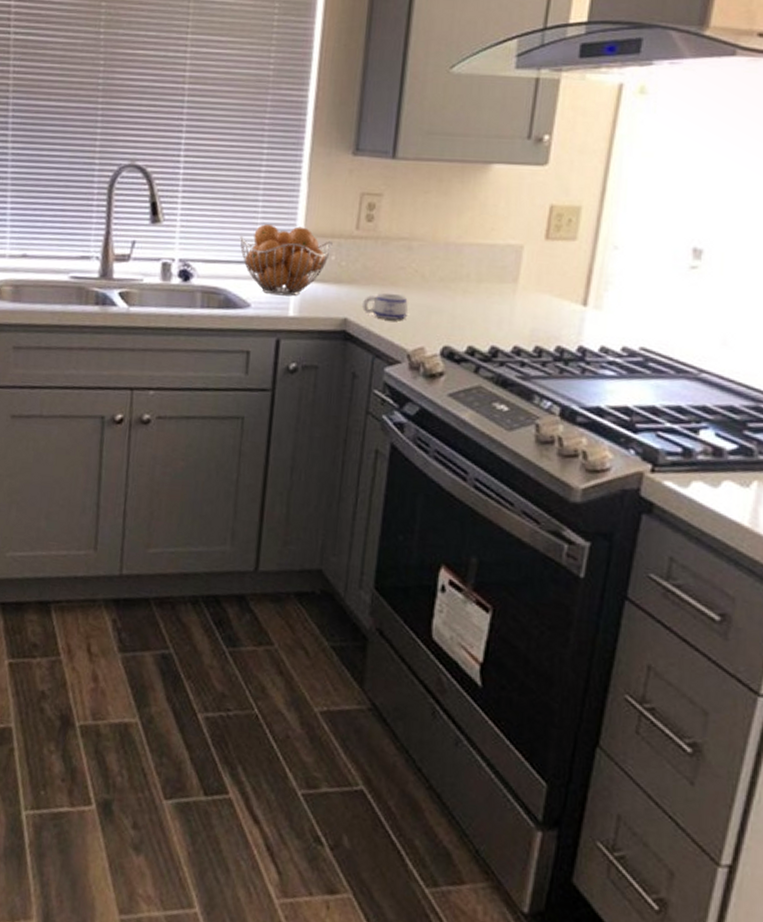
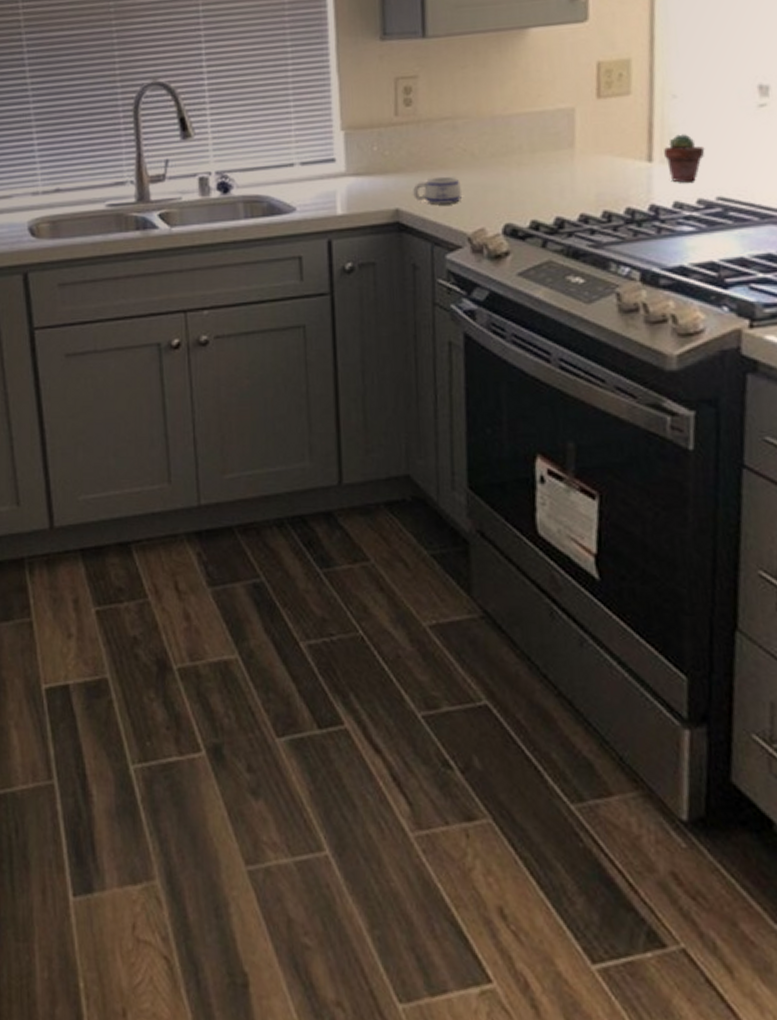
fruit basket: present [240,224,333,296] -> none [275,121,373,195]
potted succulent: none [599,284,636,330] -> present [664,134,705,183]

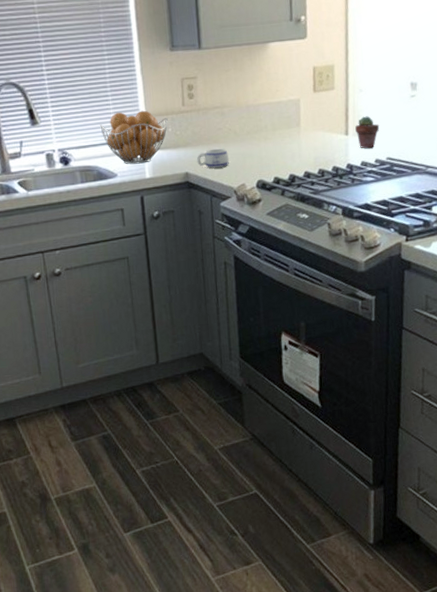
fruit basket: none [275,121,373,195] -> present [100,110,168,165]

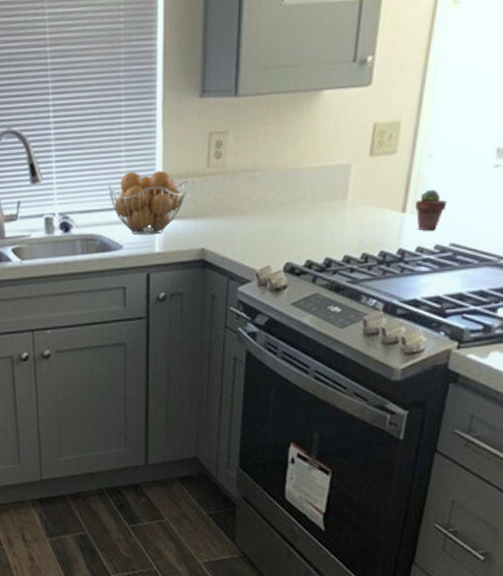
mug: present [197,148,229,168] -> none [217,221,255,245]

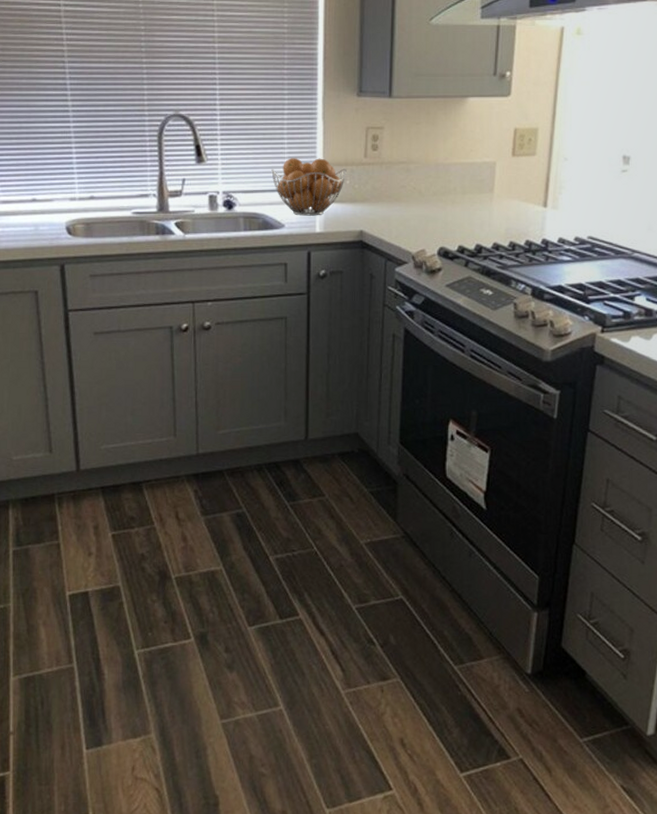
potted succulent: present [415,189,447,231] -> none [555,188,583,224]

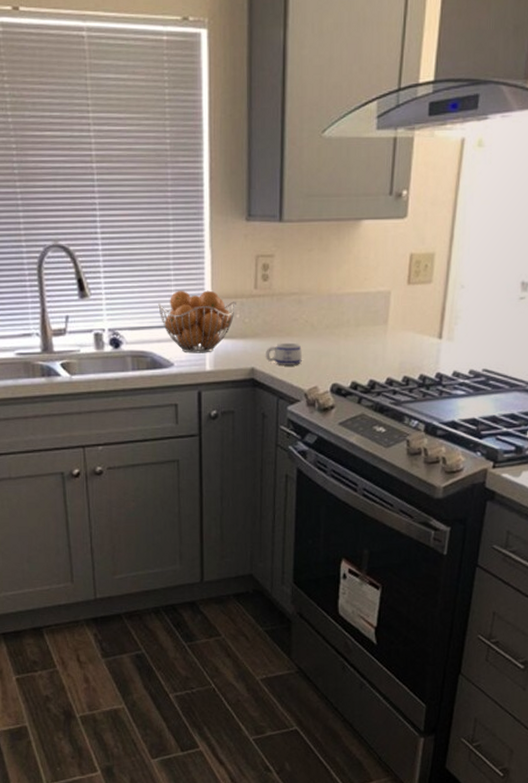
mug: none [374,207,410,229] -> present [266,342,302,365]

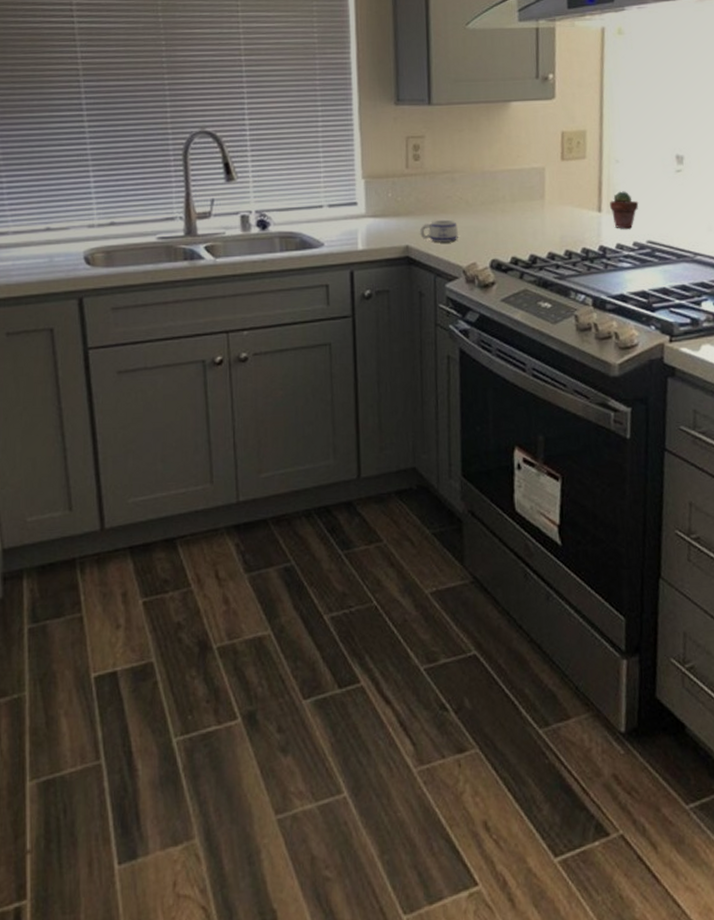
fruit basket: present [158,290,236,353] -> none [307,171,388,233]
potted succulent: none [451,318,479,357] -> present [610,191,639,229]

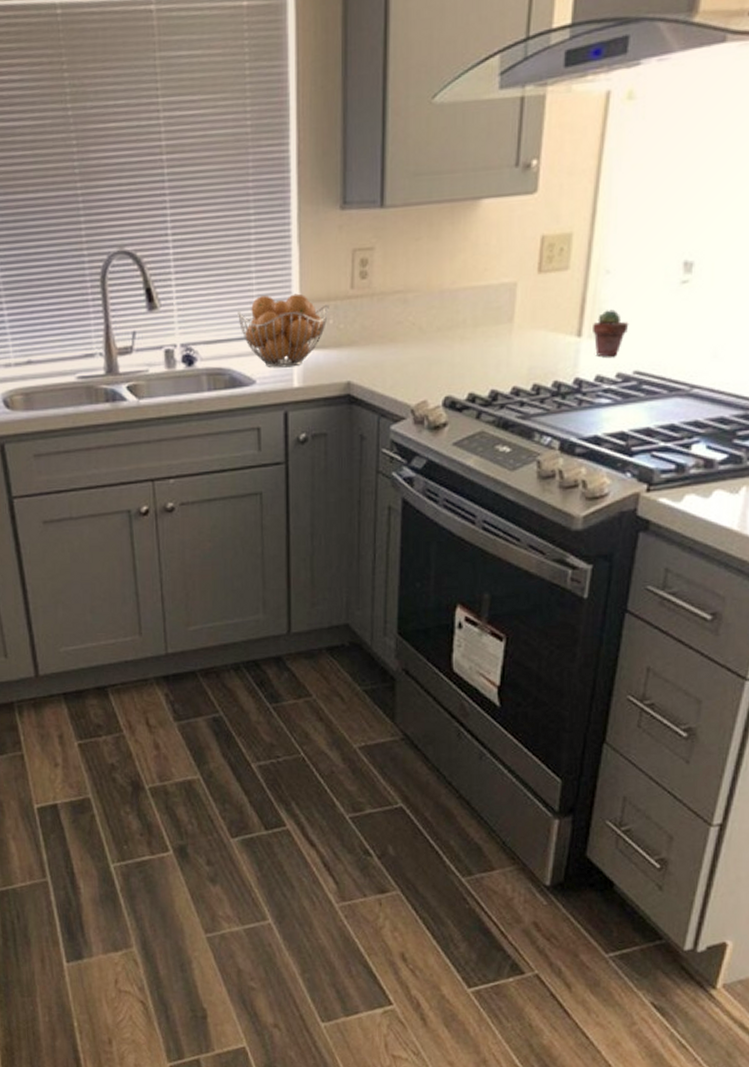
fruit basket: none [307,171,388,233] -> present [238,293,329,368]
mug: present [420,219,458,242] -> none [364,350,408,377]

